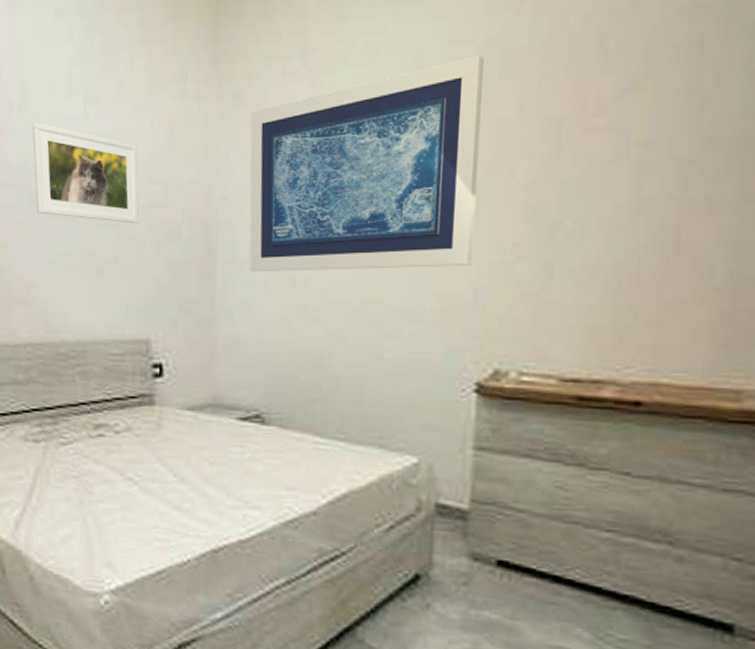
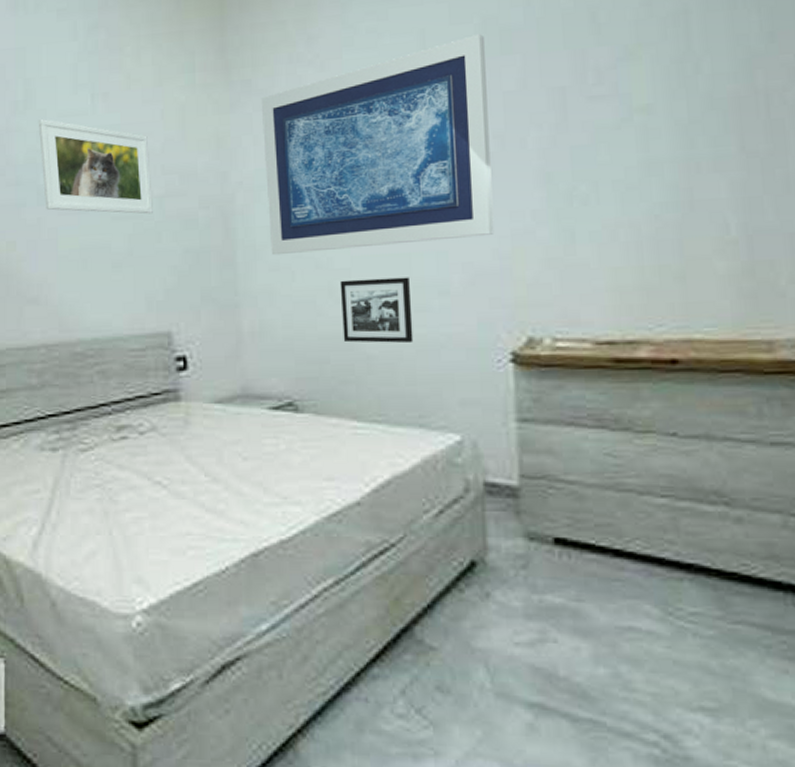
picture frame: none [313,301,383,367] -> present [339,277,414,344]

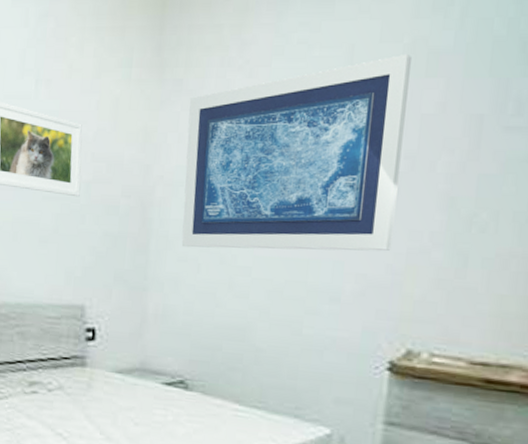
picture frame: present [339,277,414,344] -> none [236,277,305,342]

